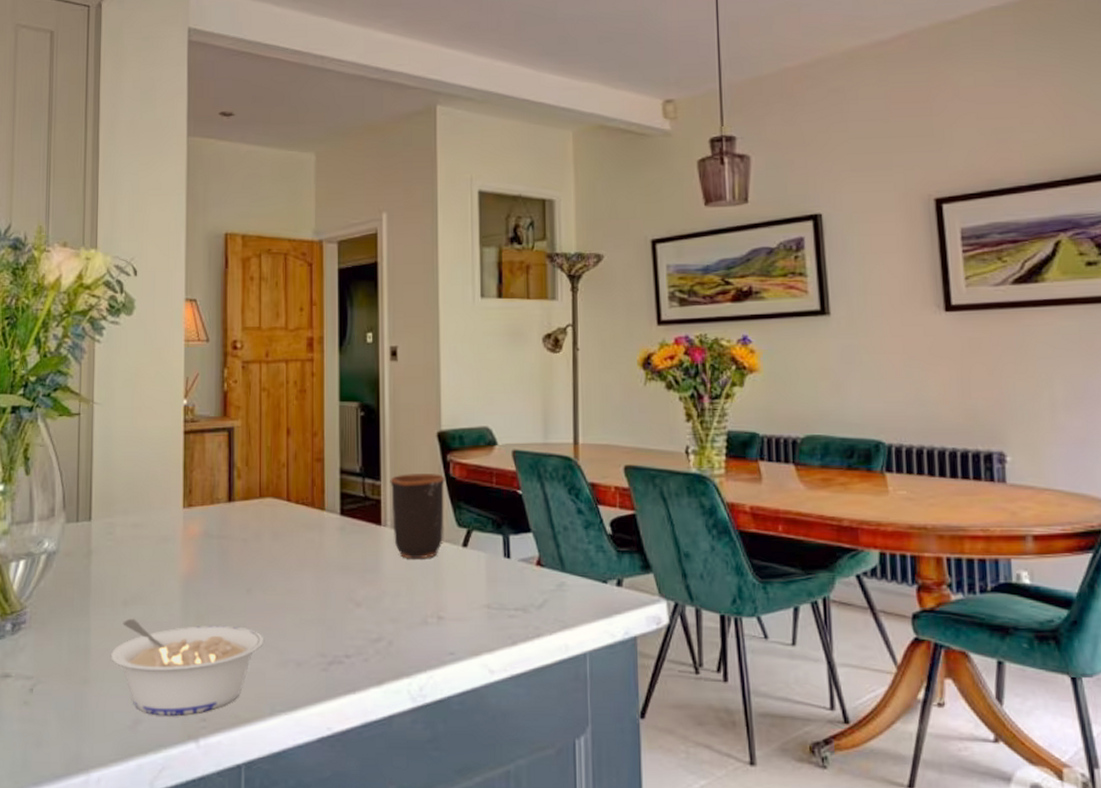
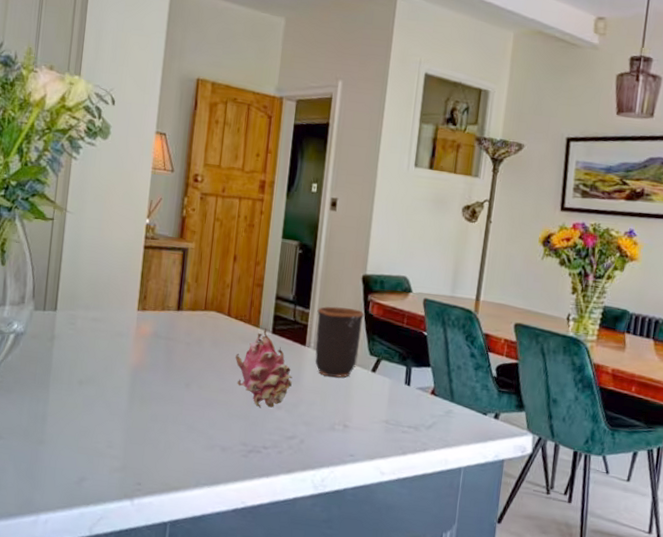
legume: present [110,618,263,717] -> none [64,395,196,479]
fruit: none [301,510,370,607] -> present [235,328,293,408]

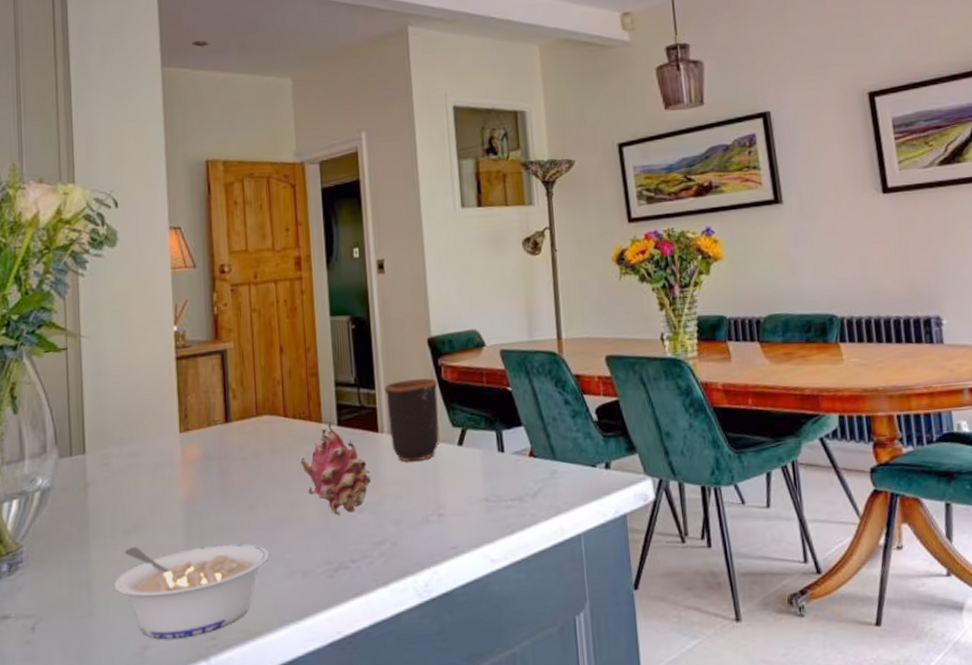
legume: none [64,395,196,479] -> present [113,543,269,640]

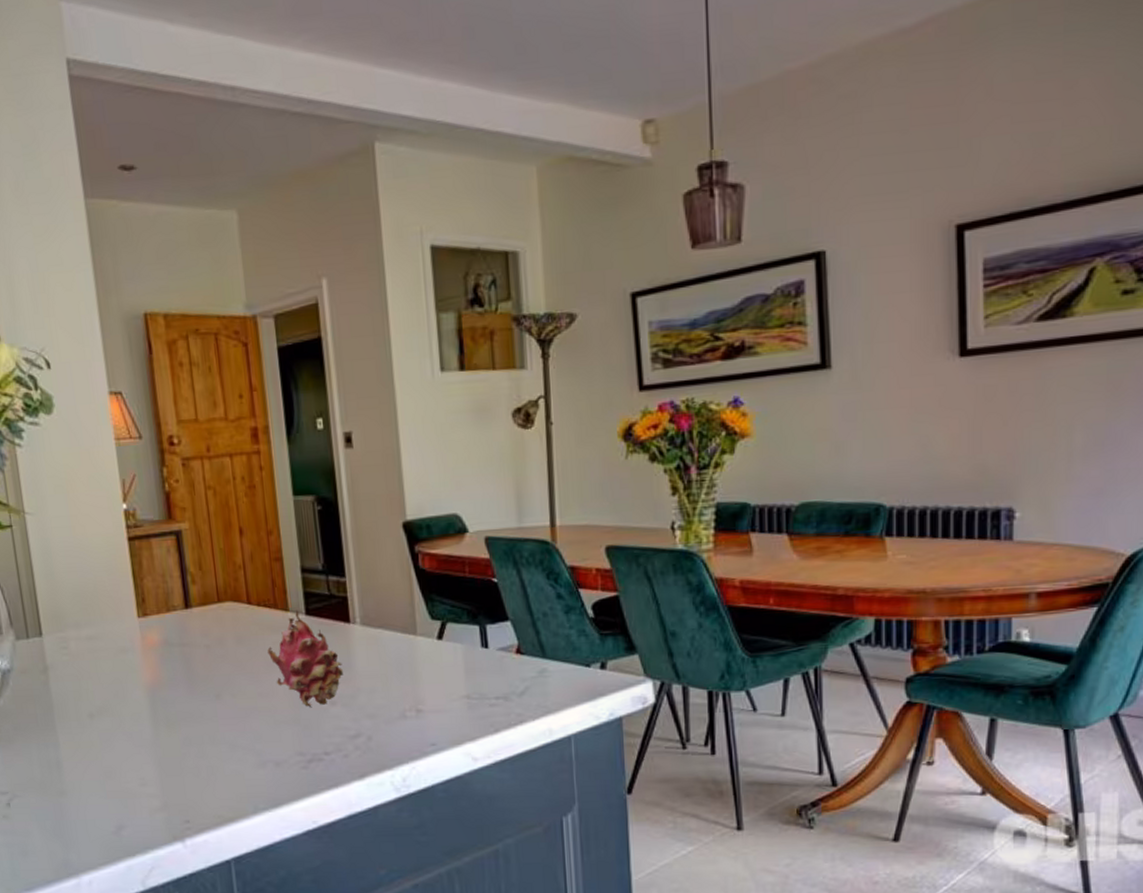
legume: present [113,543,269,640] -> none [83,730,239,820]
mug: present [384,378,439,462] -> none [355,566,417,655]

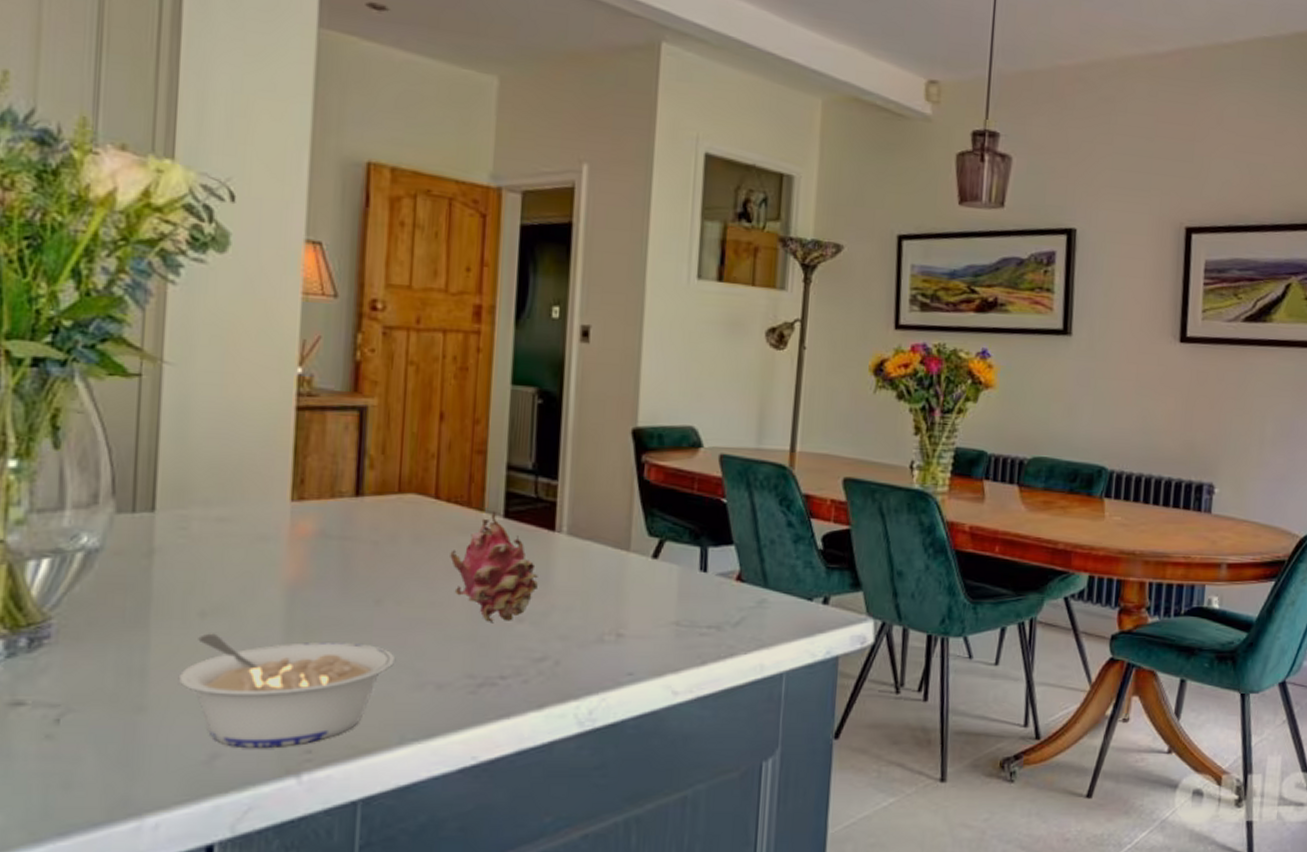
legume: none [83,730,239,820] -> present [178,633,394,749]

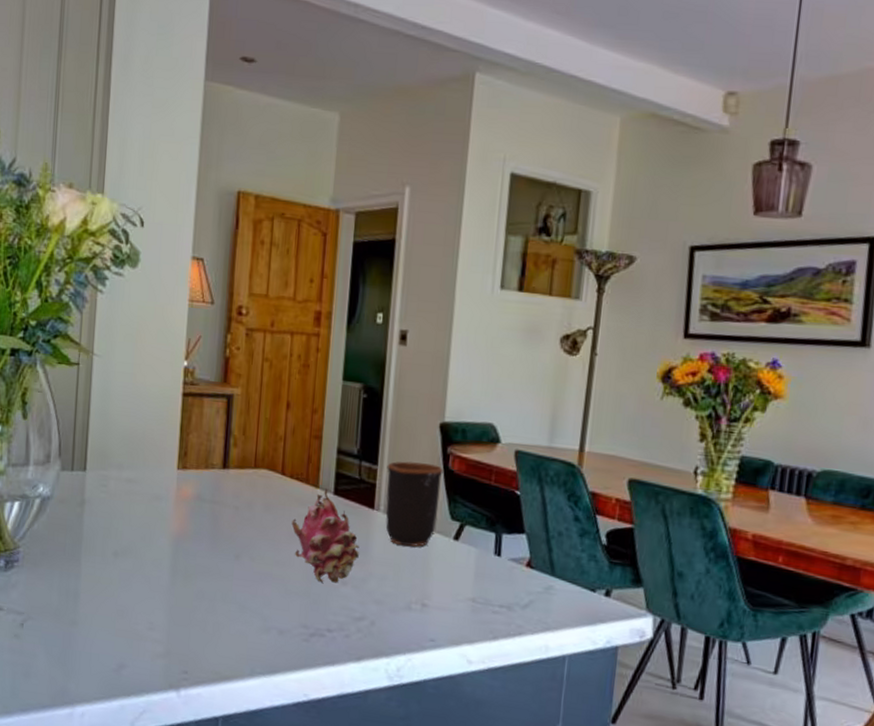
legume: present [178,633,394,749] -> none [99,569,248,666]
mug: none [569,474,638,571] -> present [385,461,443,547]

